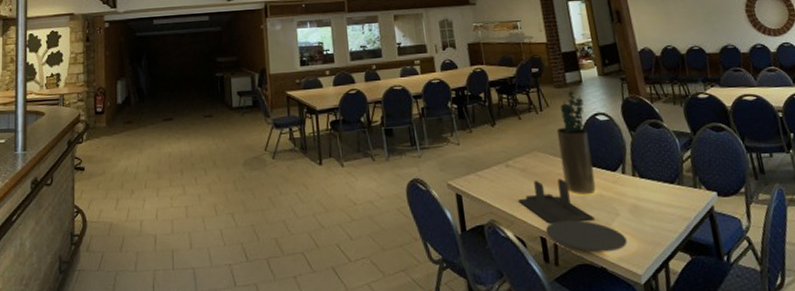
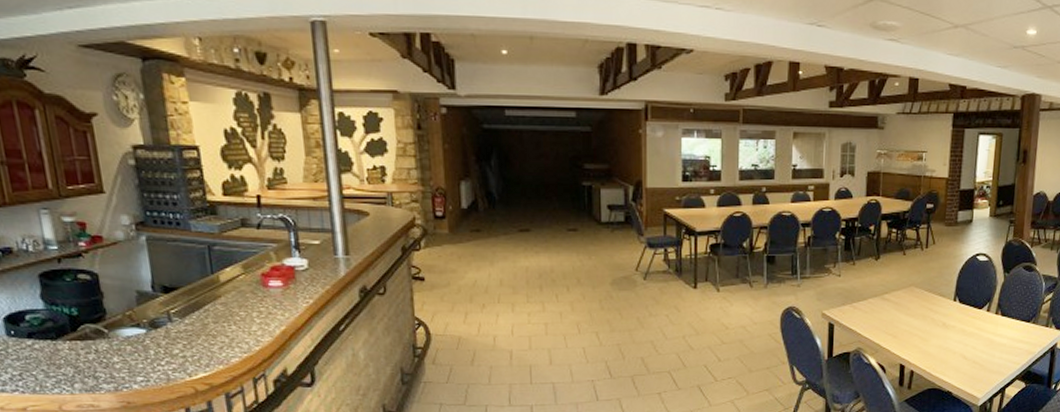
napkin holder: present [518,178,595,224] -> none [887,313,952,353]
plate: present [545,219,627,253] -> none [906,350,976,379]
vase: present [556,86,597,196] -> none [933,225,969,329]

